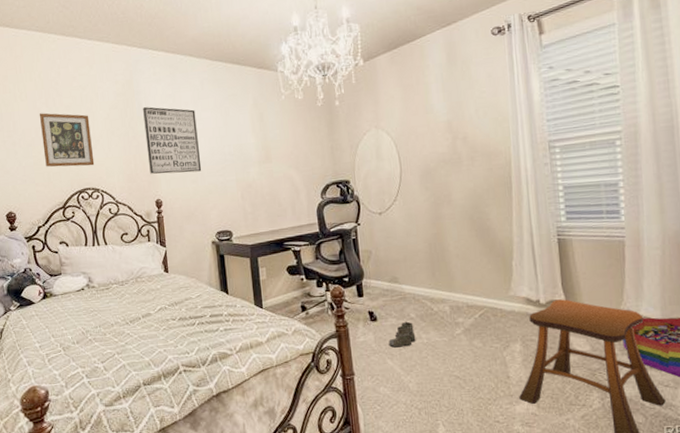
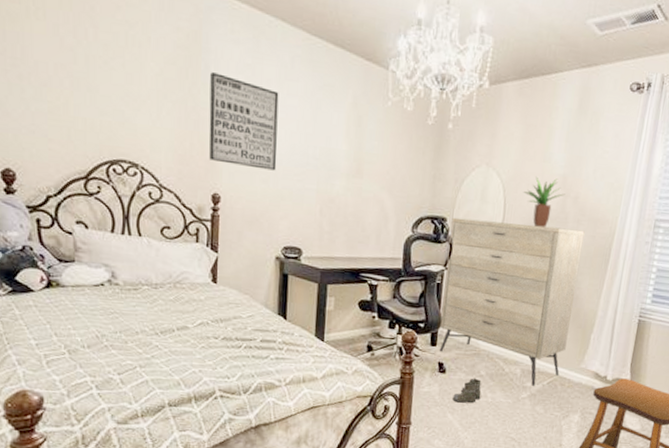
picture frame: present [39,113,95,167] -> none [61,44,136,133]
dresser: none [354,165,490,321] -> present [440,217,585,386]
potted plant: none [413,125,454,171] -> present [523,176,565,227]

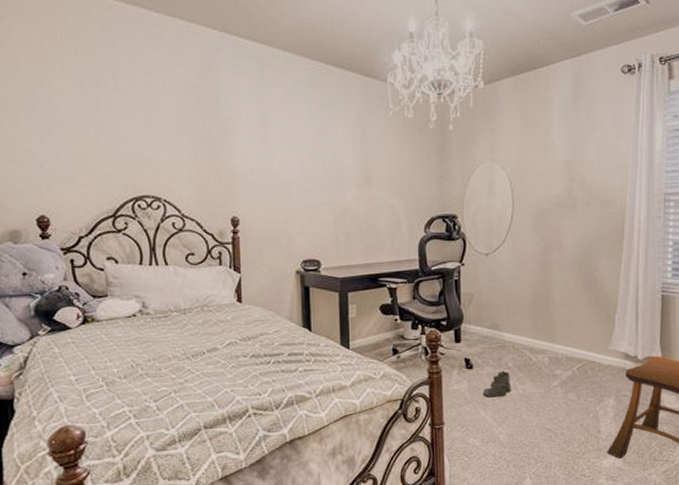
wall art: present [209,72,279,171] -> none [222,105,290,189]
dresser: present [440,217,585,386] -> none [462,212,595,373]
potted plant: present [523,176,565,227] -> none [529,165,571,214]

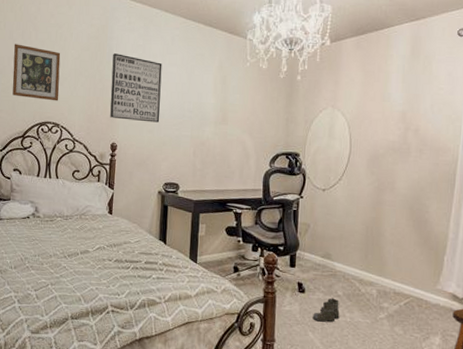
picture frame: none [85,96,157,169] -> present [12,44,61,101]
wall art: none [222,105,290,189] -> present [110,53,162,123]

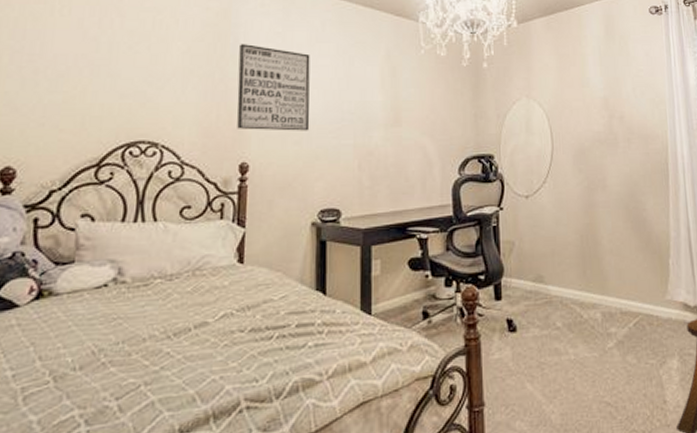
picture frame: present [12,44,61,101] -> none [81,35,161,112]
boots: present [313,298,340,322] -> none [529,332,562,367]

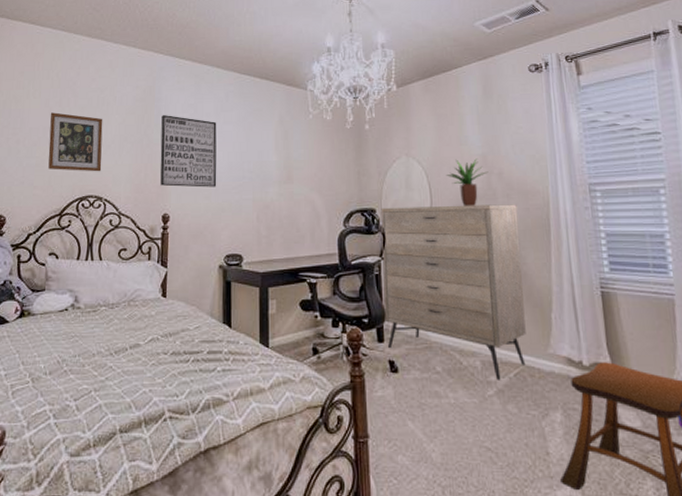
picture frame: none [81,35,161,112] -> present [48,112,103,172]
dresser: none [499,148,645,331] -> present [381,204,526,380]
potted plant: none [567,101,610,151] -> present [446,158,489,206]

